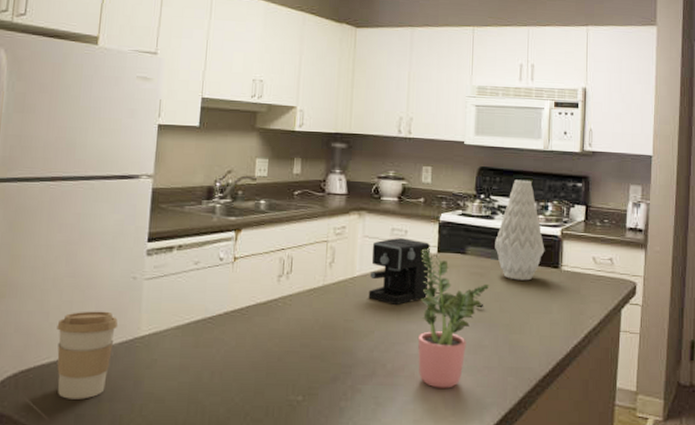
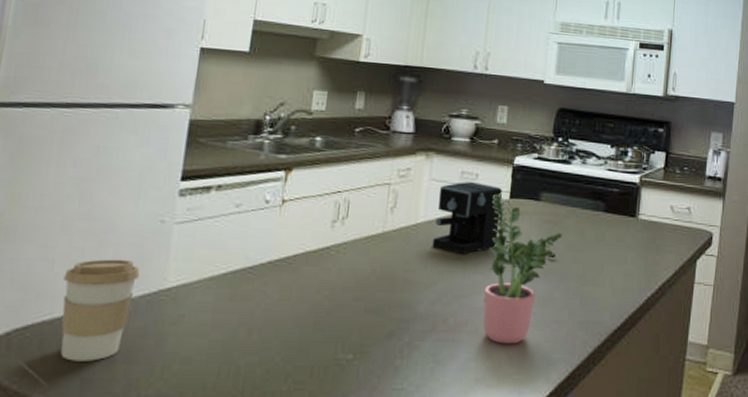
vase: present [495,179,545,281] -> none [570,122,623,230]

